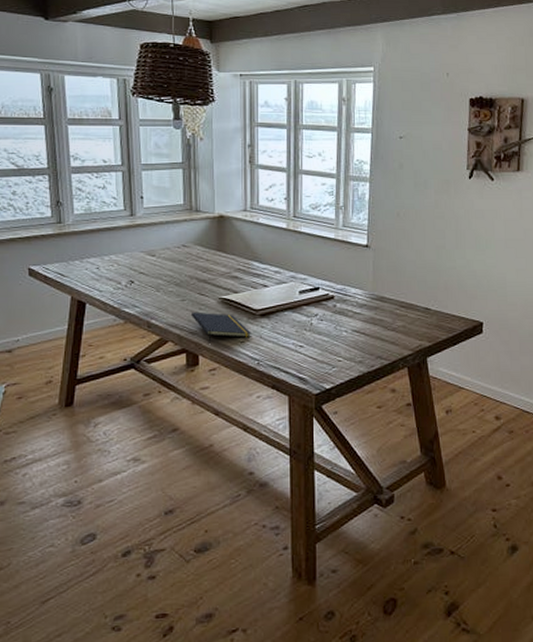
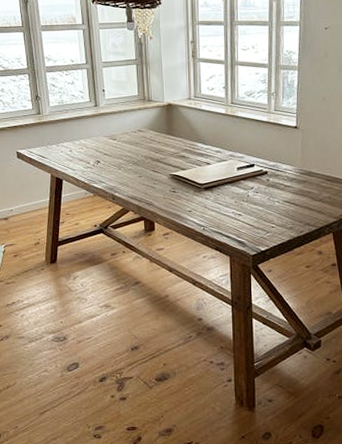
notepad: present [192,312,251,344] -> none [148,186,197,213]

